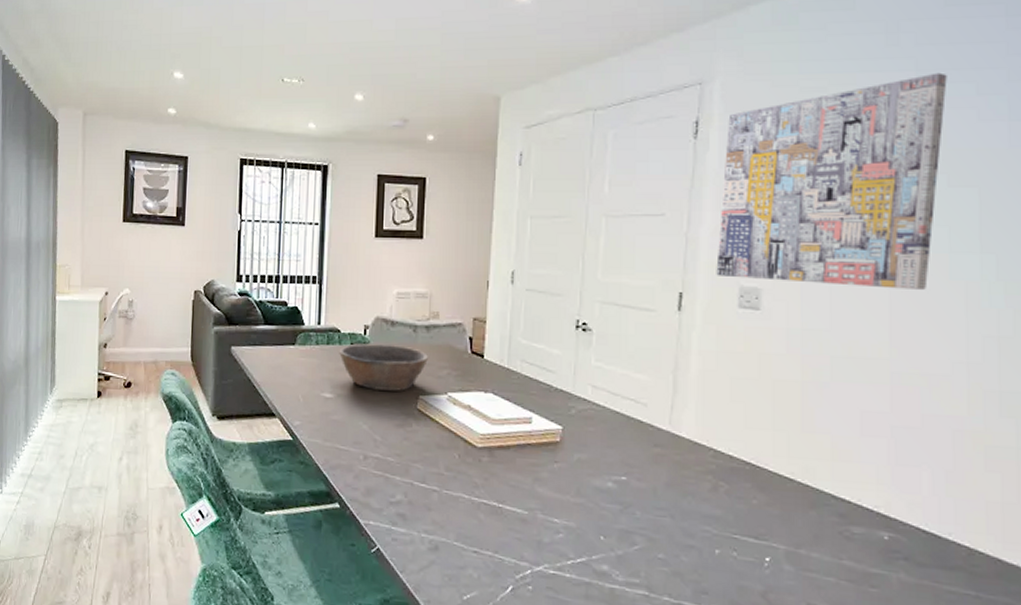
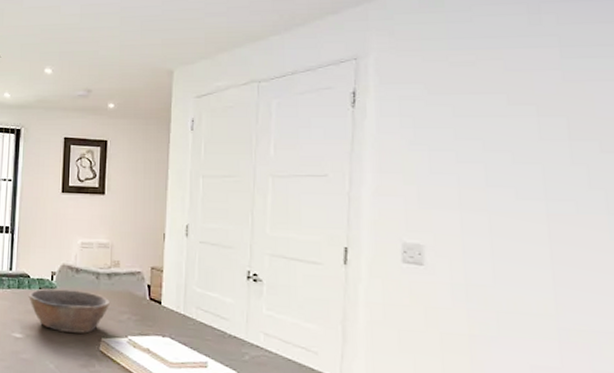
wall art: present [716,72,947,290] -> none [378,48,592,249]

